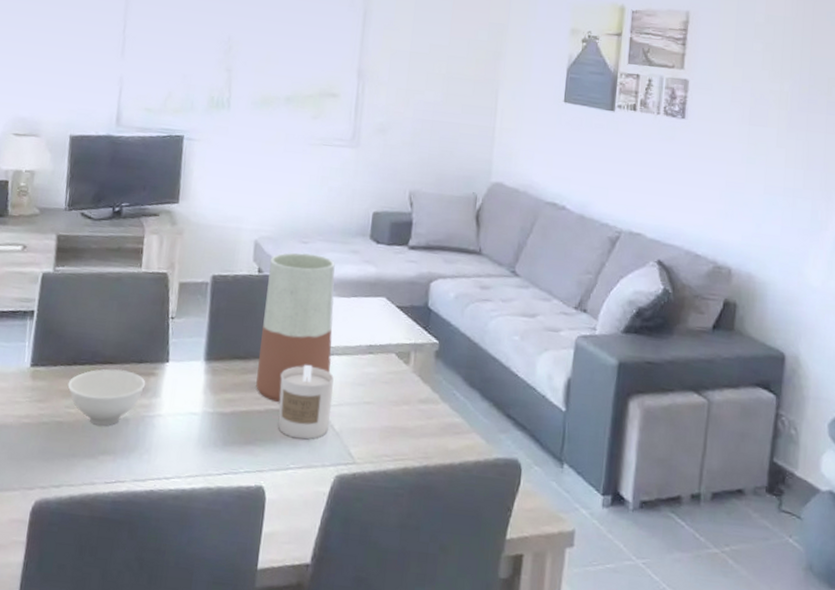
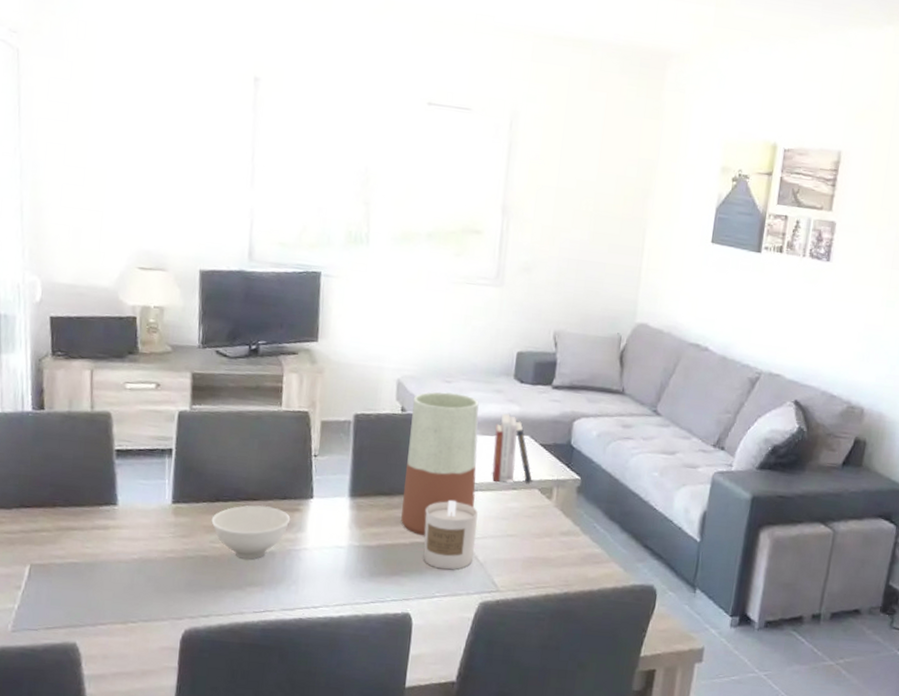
books: none [348,274,389,346] -> present [492,413,532,483]

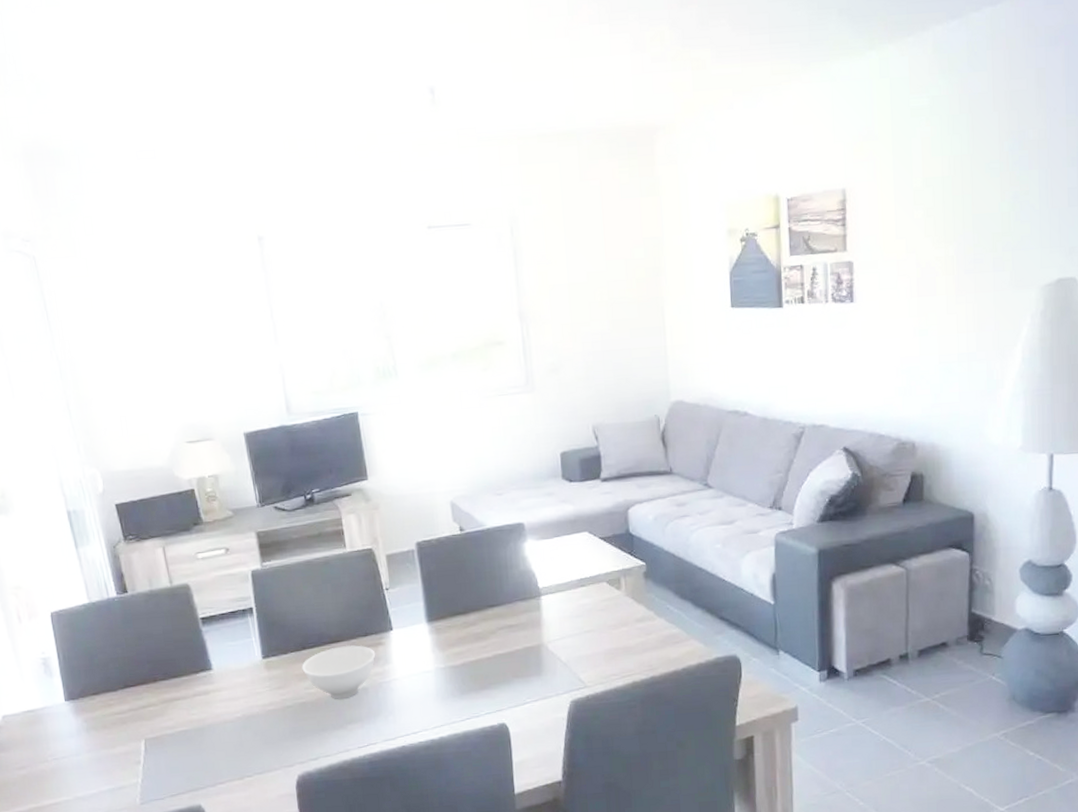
vase: present [401,391,479,535] -> none [470,503,548,647]
candle: present [423,500,478,570] -> none [501,608,556,676]
books: present [492,413,532,483] -> none [553,514,599,582]

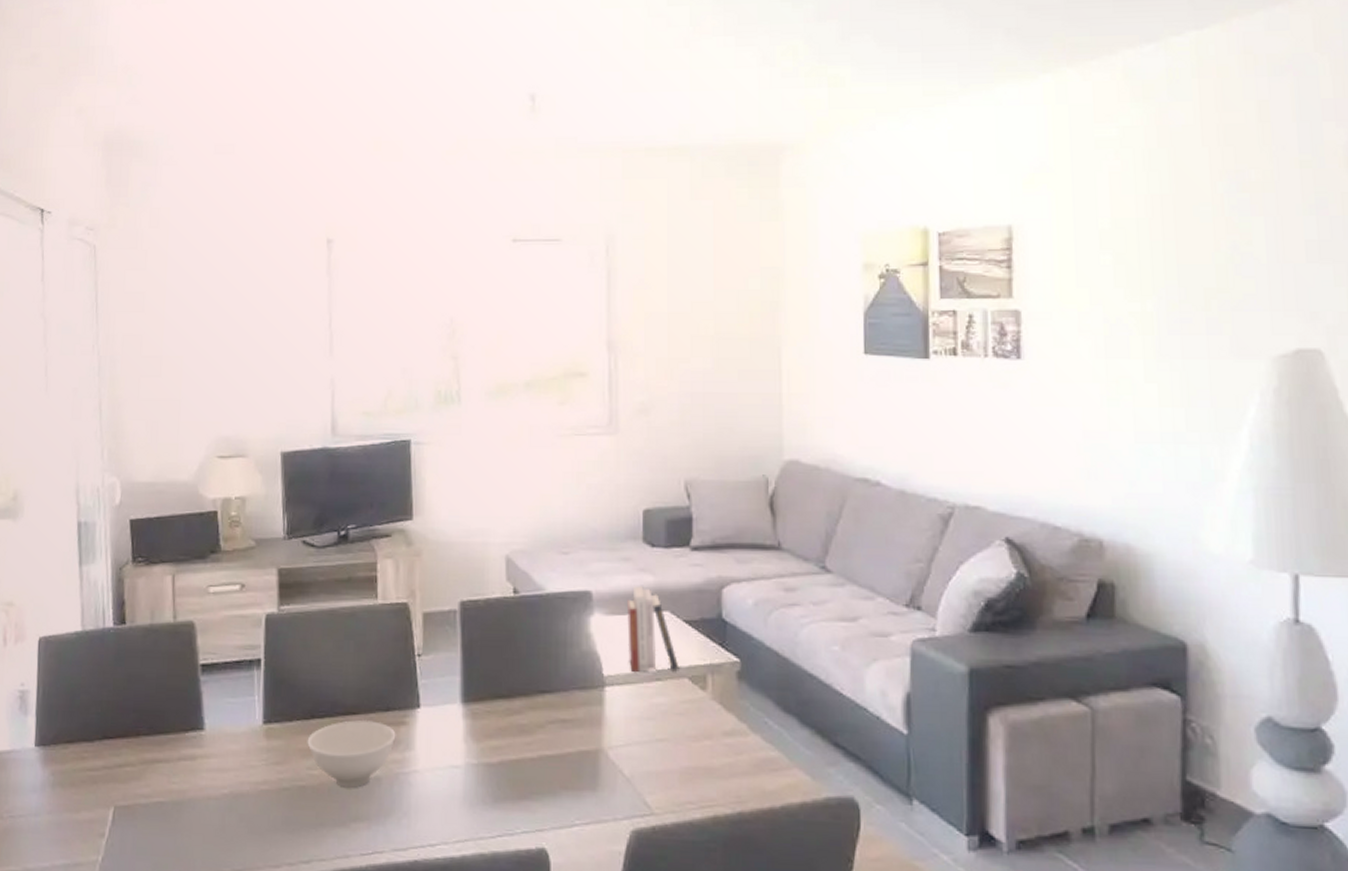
books: none [553,514,599,582] -> present [627,586,680,672]

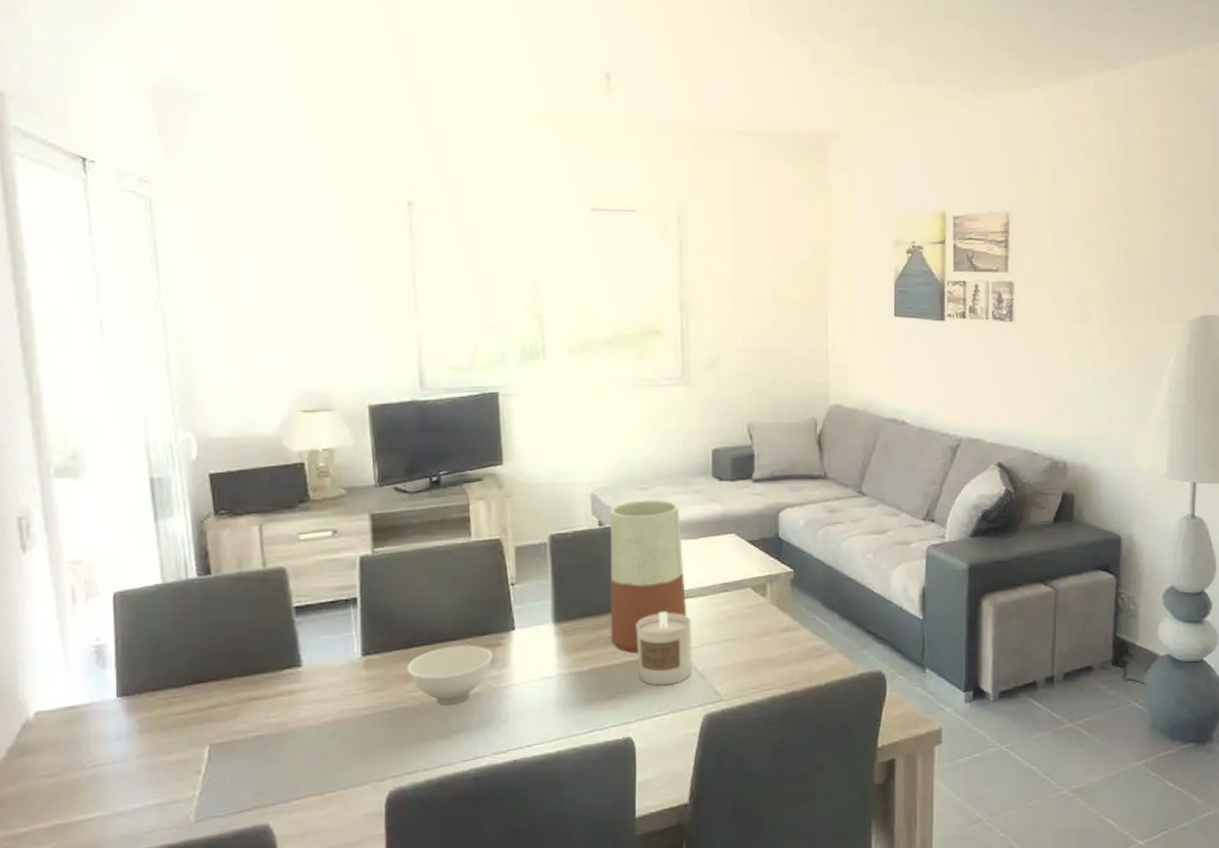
vase: none [525,565,612,746] -> present [611,499,687,653]
candle: none [553,700,617,789] -> present [636,612,691,686]
books: present [627,586,680,672] -> none [699,514,744,586]

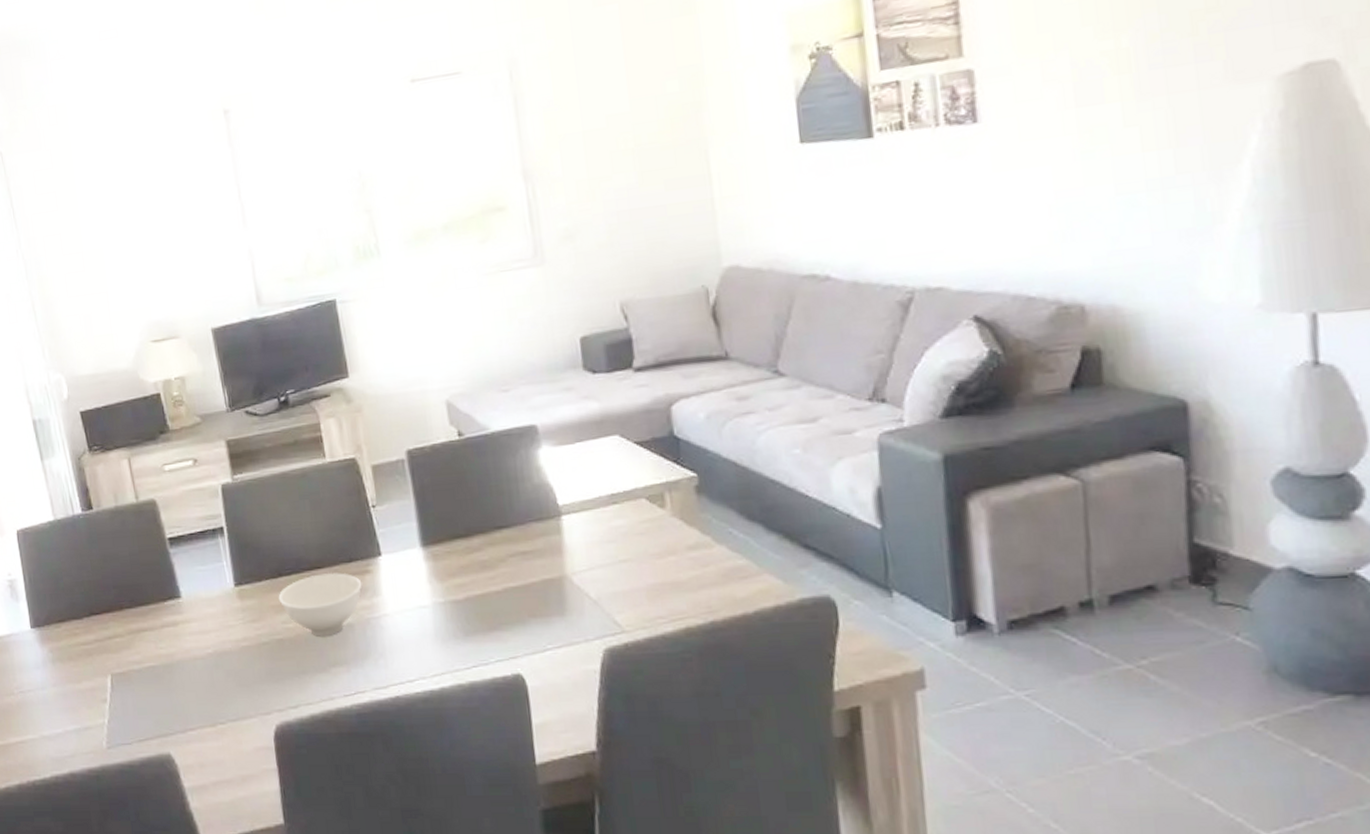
vase: present [611,499,687,653] -> none [469,401,571,578]
candle: present [636,612,691,686] -> none [512,530,583,615]

